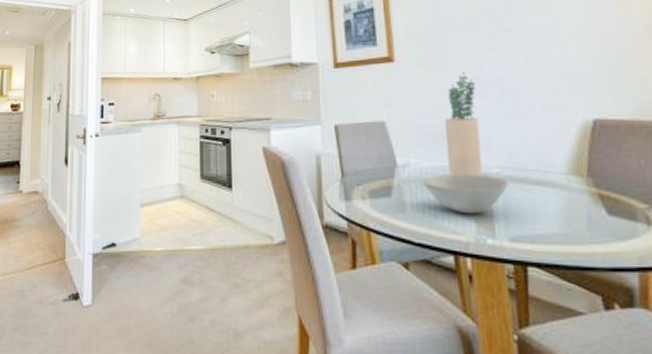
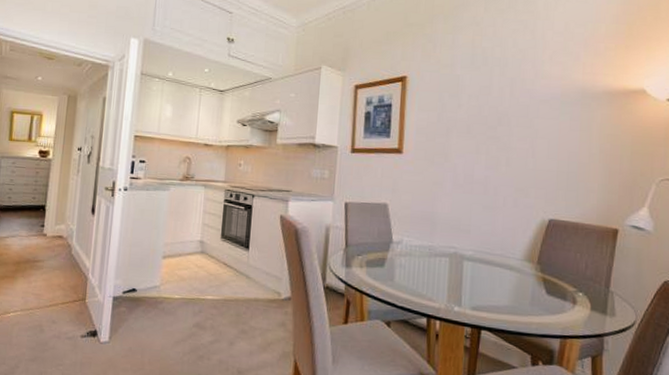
bowl: present [421,175,510,214] -> none [410,252,479,287]
vase: present [445,71,483,177] -> none [432,168,465,257]

